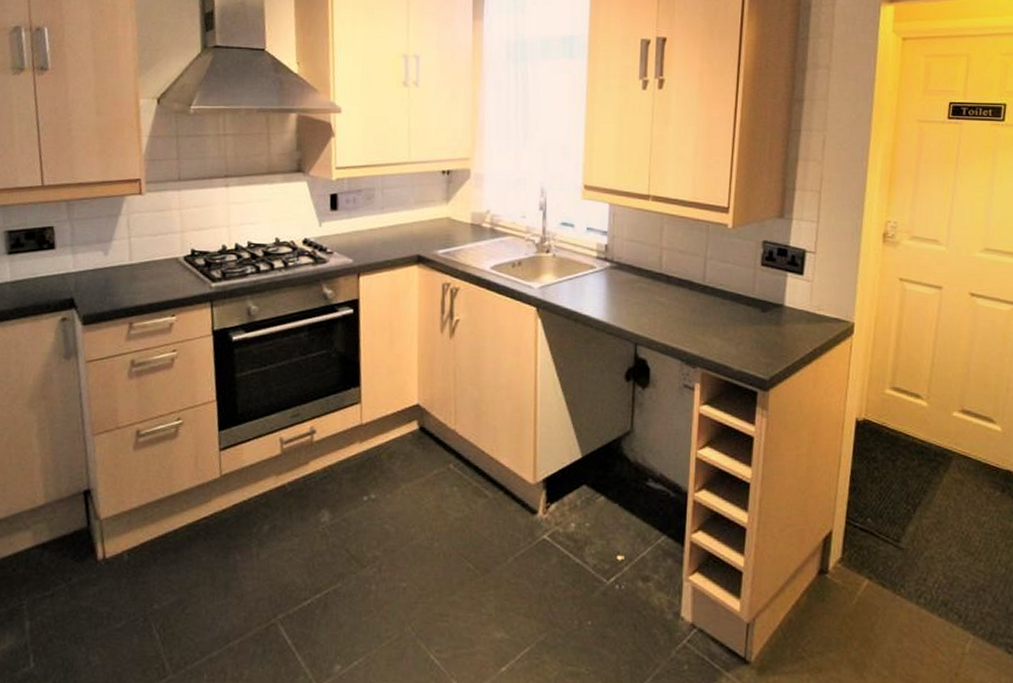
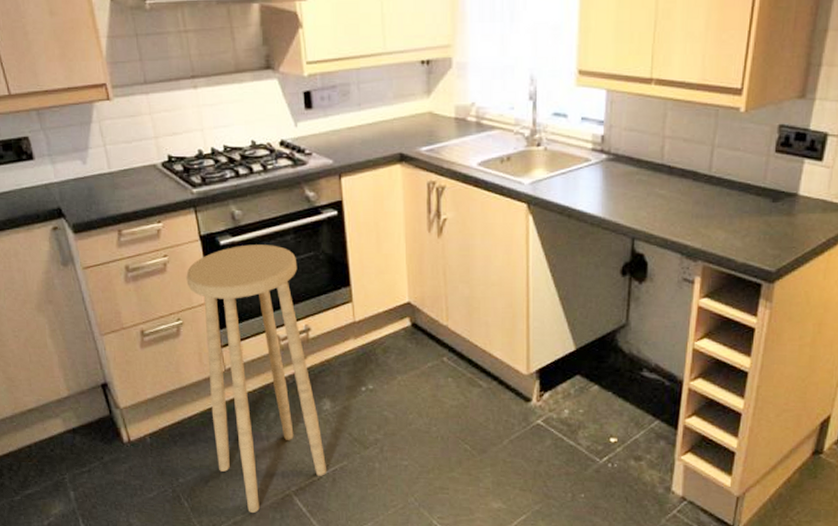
stool: none [192,341,320,646] -> present [186,244,327,513]

